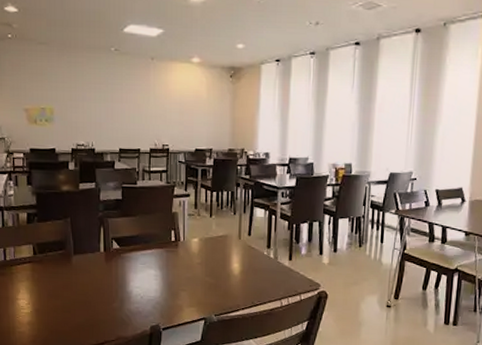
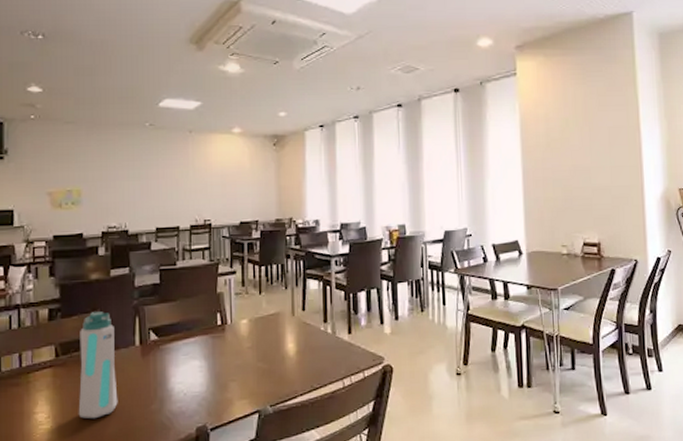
water bottle: none [52,219,85,310] -> present [78,312,118,419]

